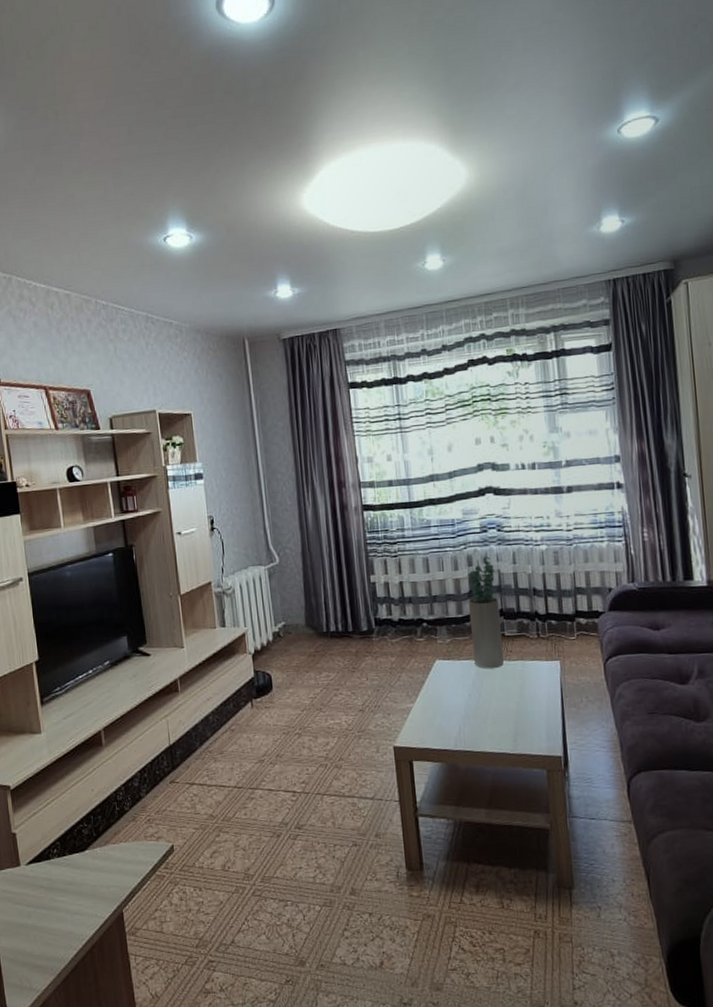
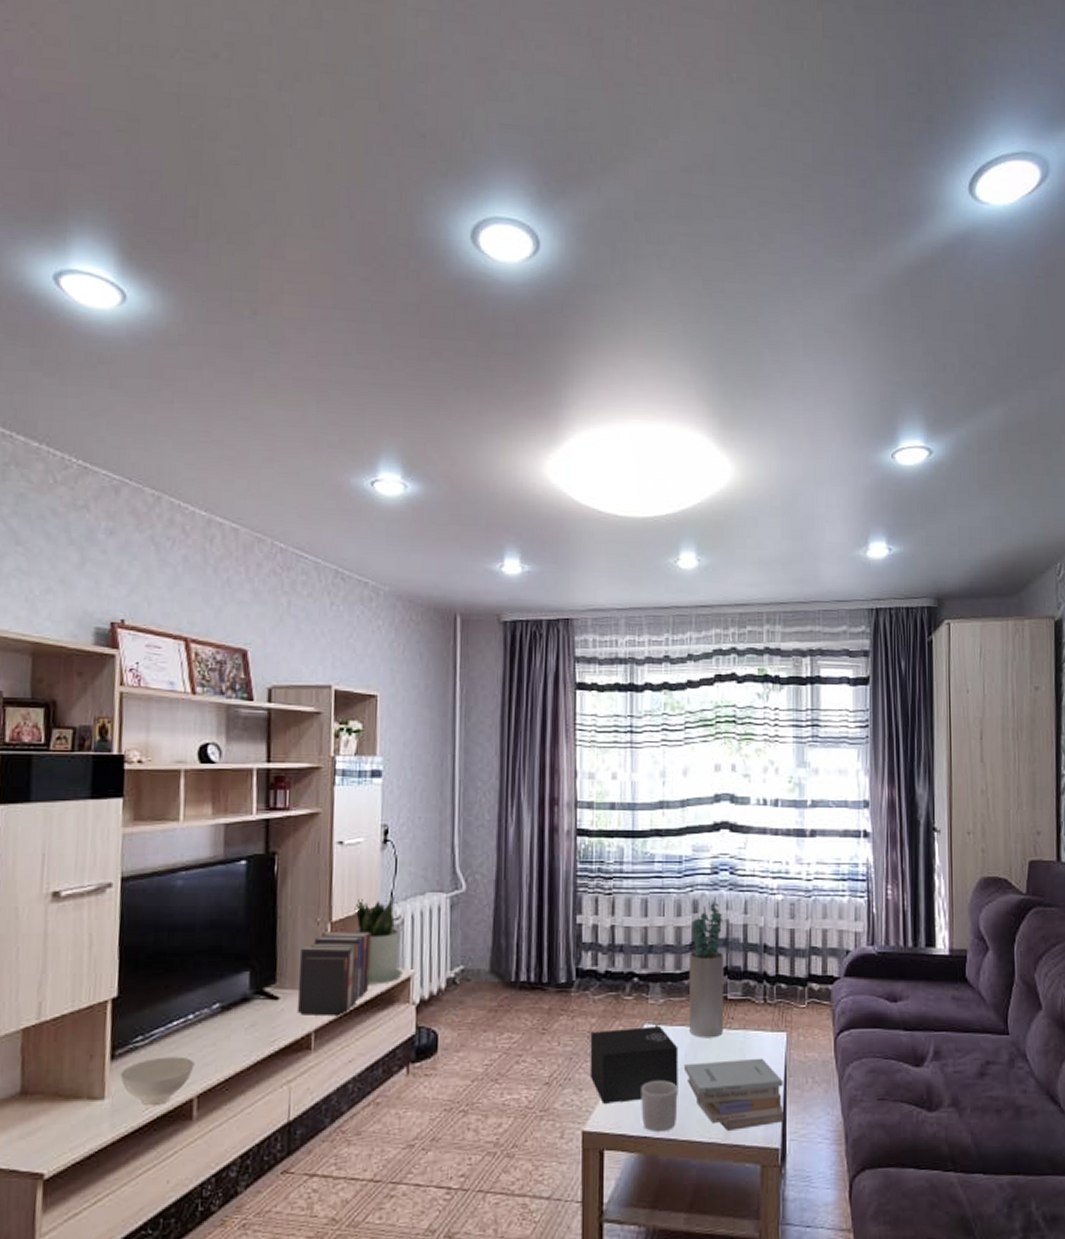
bowl: none [49,701,98,737] -> present [120,1056,195,1107]
books: none [161,600,215,667] -> present [296,931,371,1015]
planter: none [196,570,239,641] -> present [352,894,403,985]
decorative box: none [392,659,470,725] -> present [589,1024,679,1104]
mug: none [438,704,471,746] -> present [641,1079,678,1133]
books: none [472,683,565,744] -> present [683,1058,785,1132]

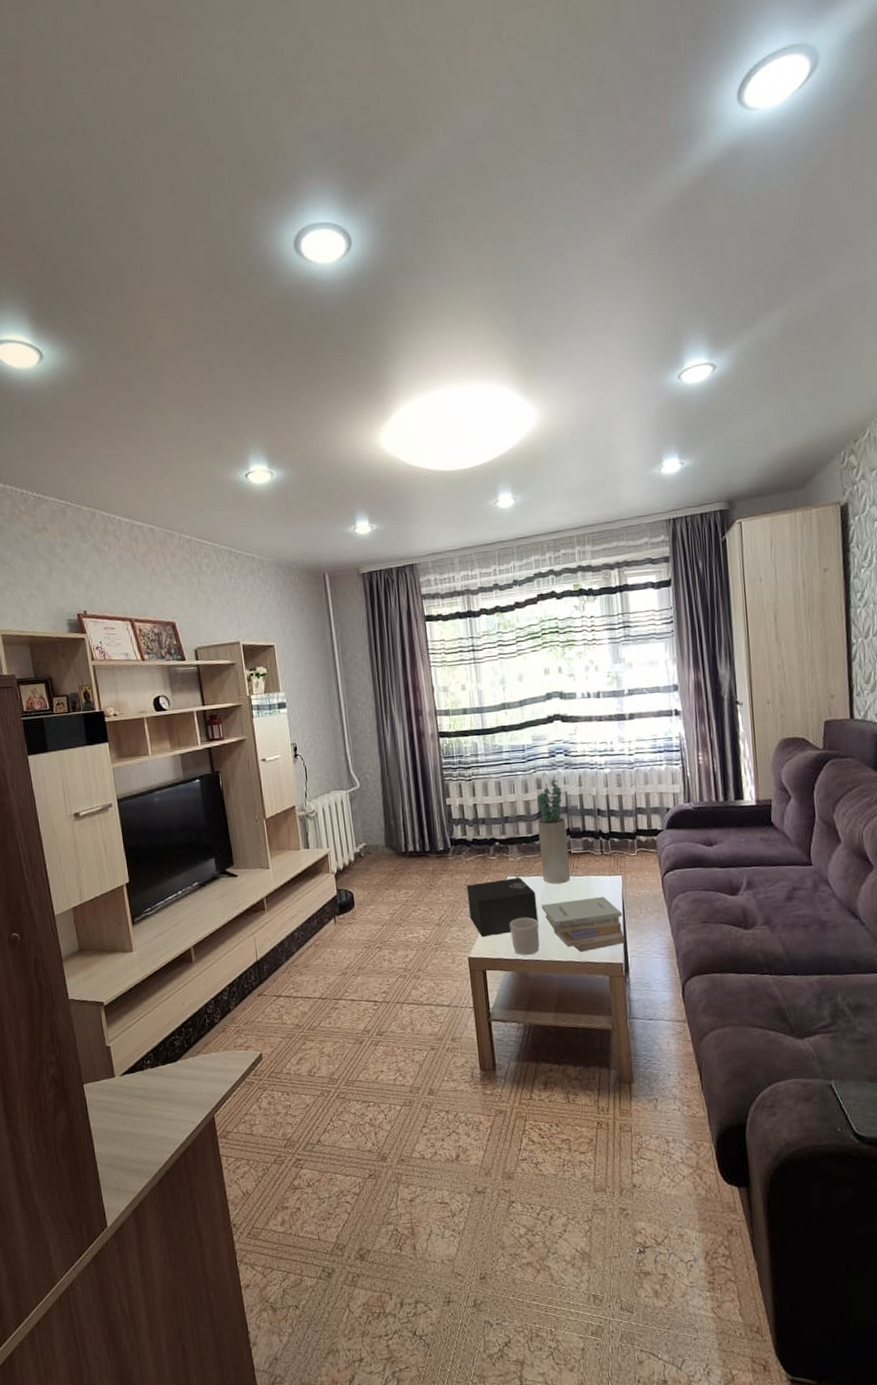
bowl: present [120,1056,195,1107] -> none [140,920,188,955]
books: present [296,931,371,1015] -> none [247,823,300,887]
planter: present [352,894,403,985] -> none [280,794,322,862]

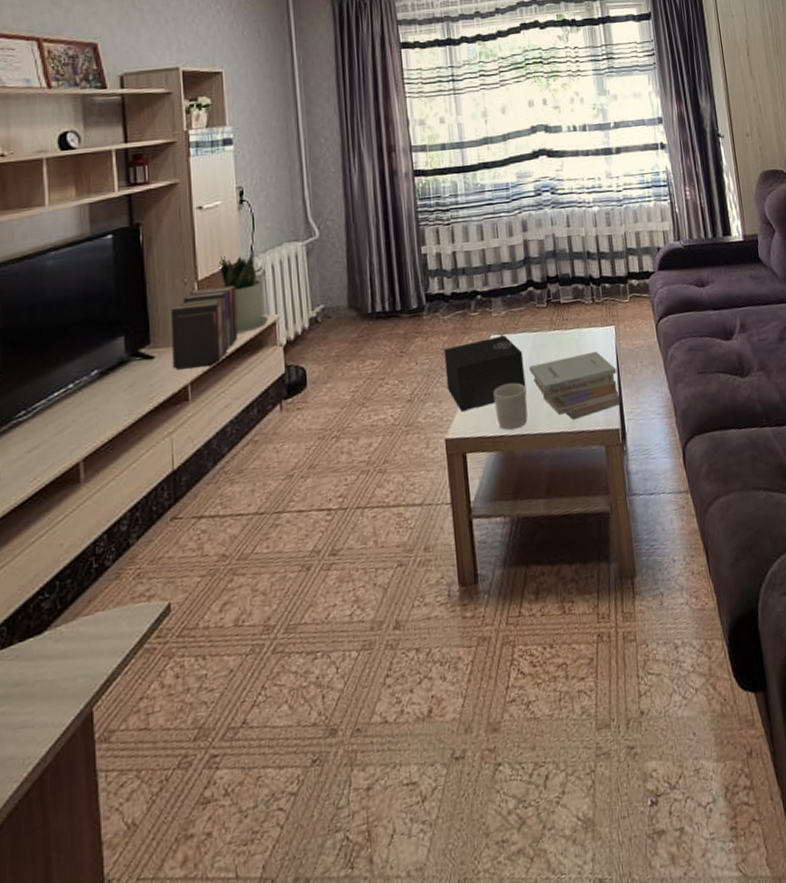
books: none [247,823,300,887] -> present [171,285,239,370]
planter: none [280,794,322,862] -> present [217,248,268,334]
vase: present [537,775,571,885] -> none [523,215,561,342]

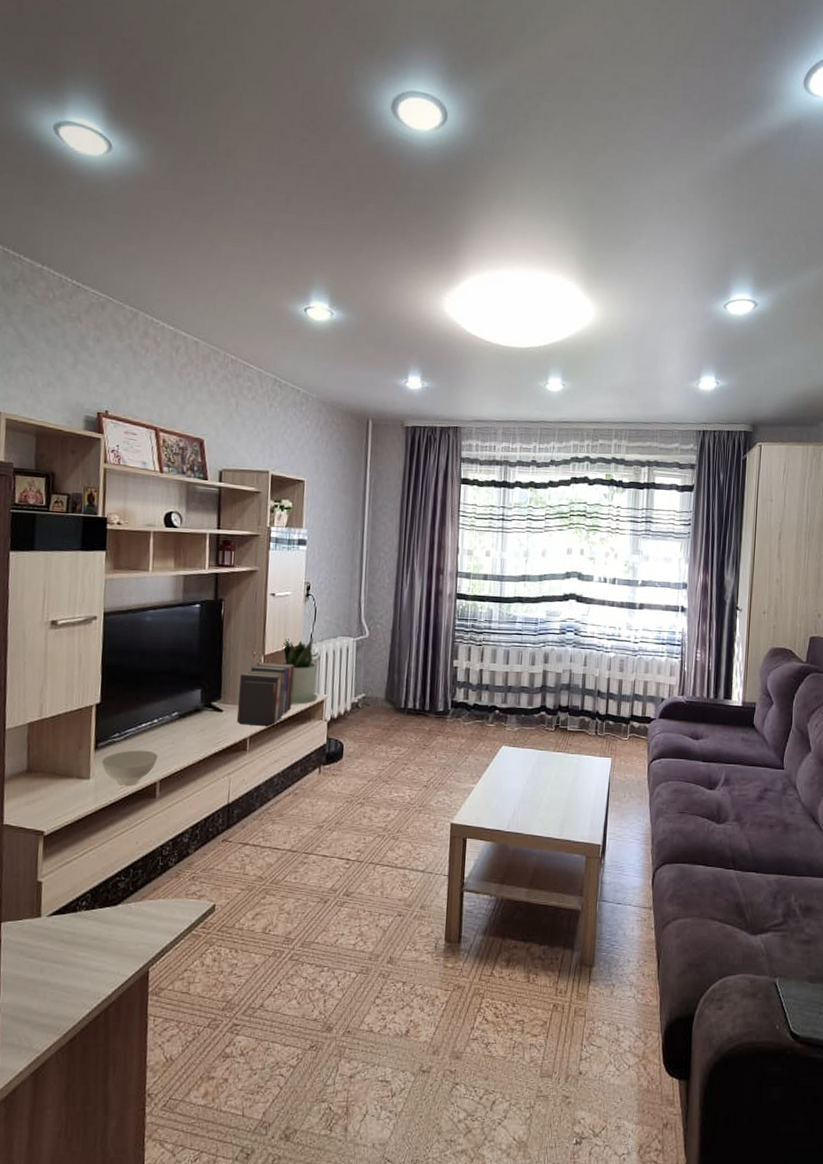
bowl: none [6,424,78,477] -> present [102,750,158,786]
decorative box: present [444,333,527,412] -> none [458,746,528,804]
mug: present [493,383,528,431] -> none [496,788,526,828]
books: present [528,351,622,421] -> none [530,776,607,830]

